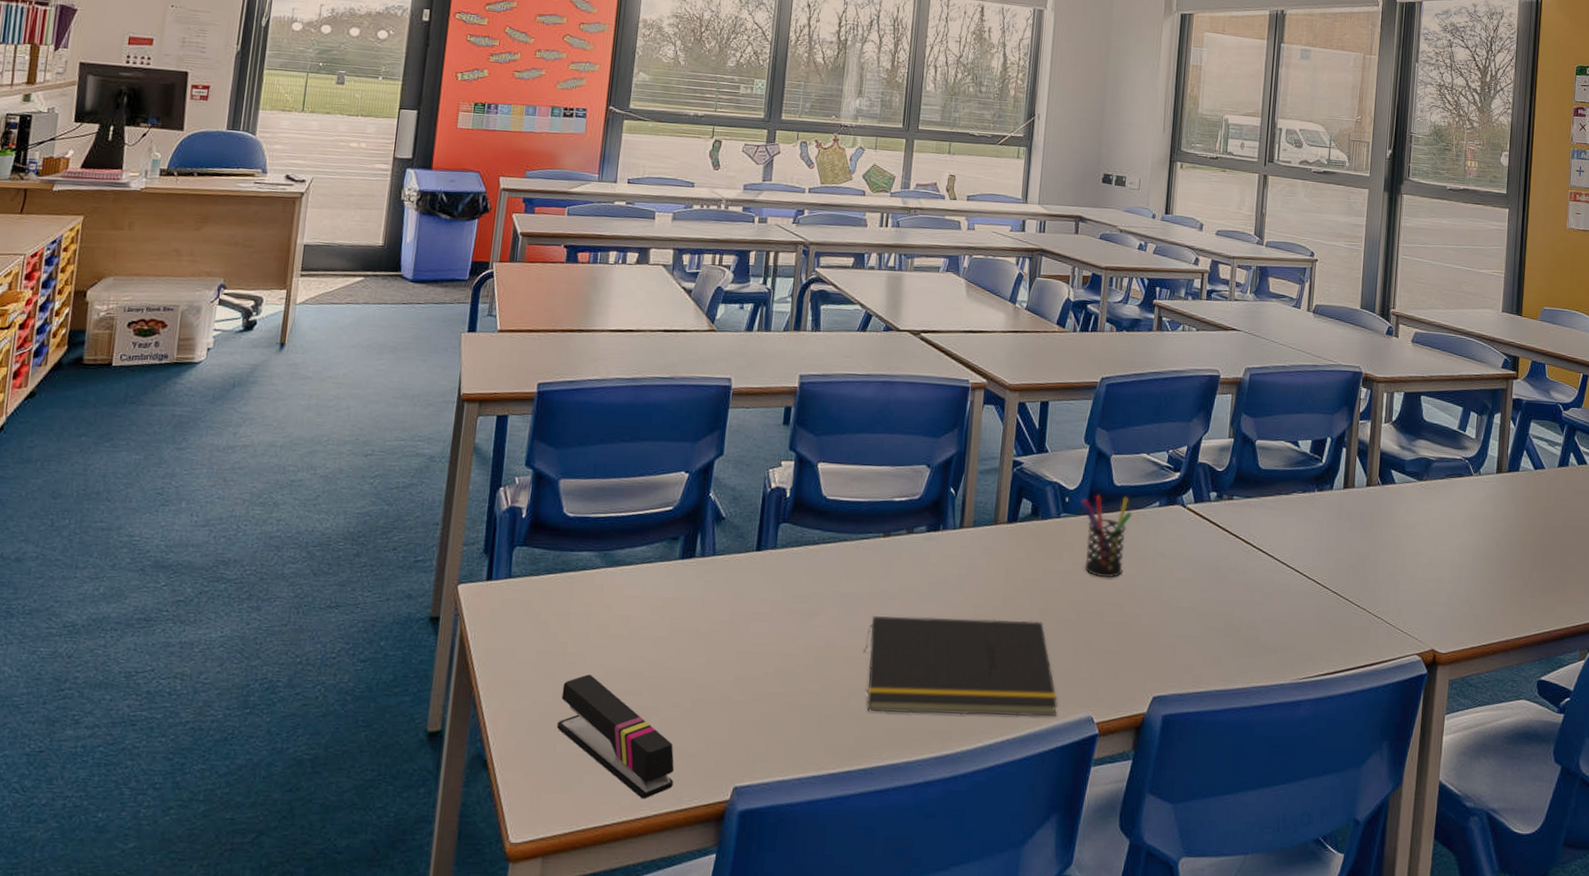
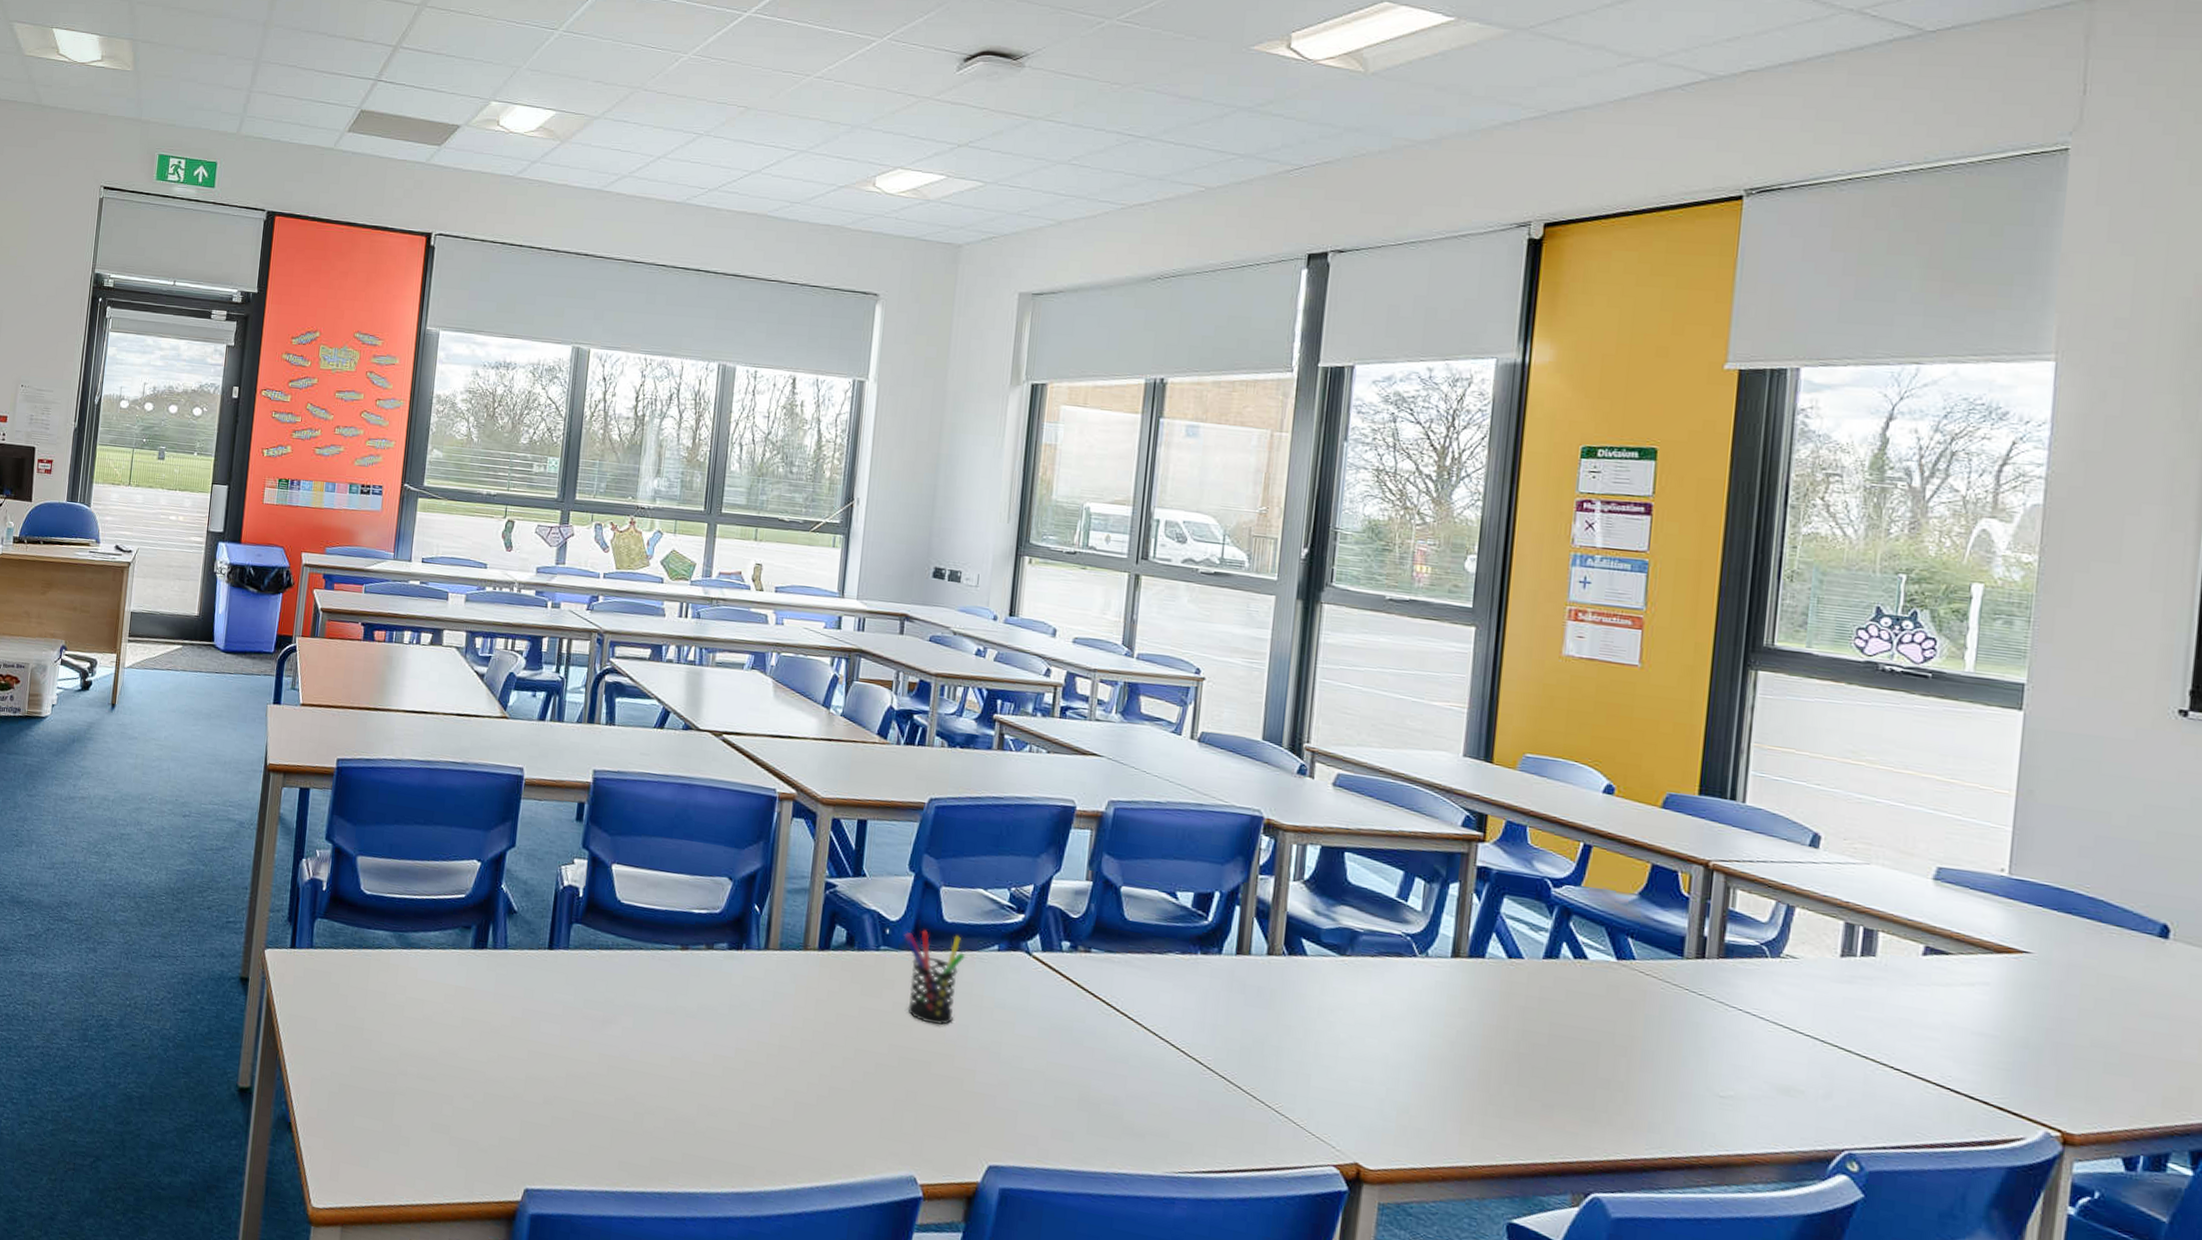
stapler: present [557,674,674,799] -> none [355,1053,466,1186]
notepad: present [863,616,1058,717] -> none [659,1032,875,1169]

